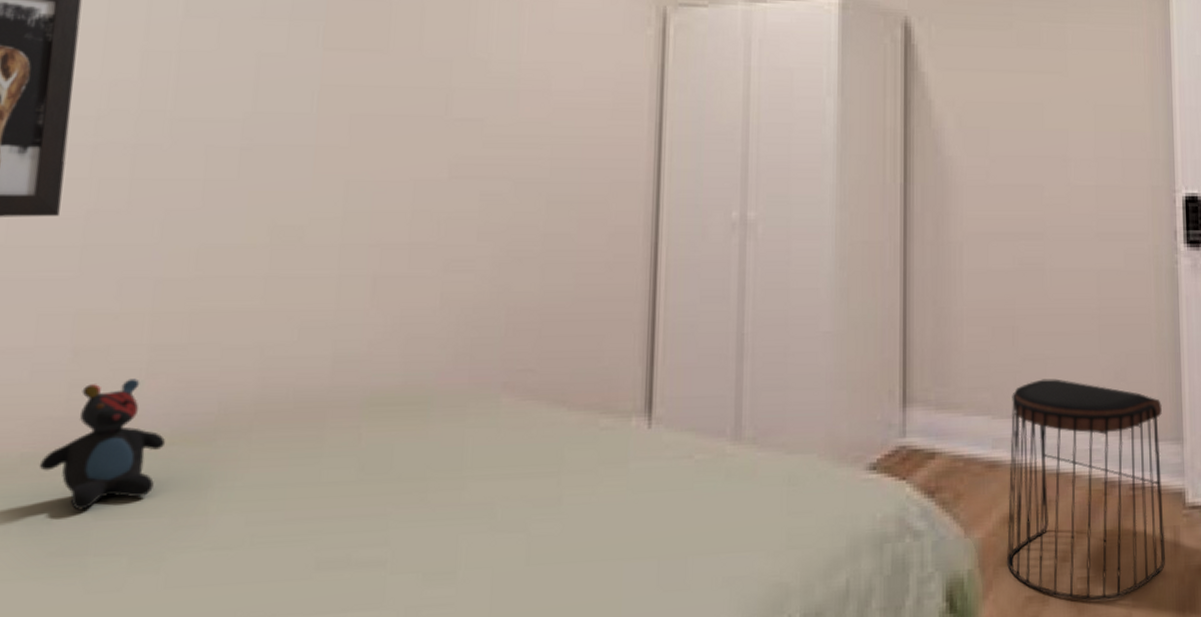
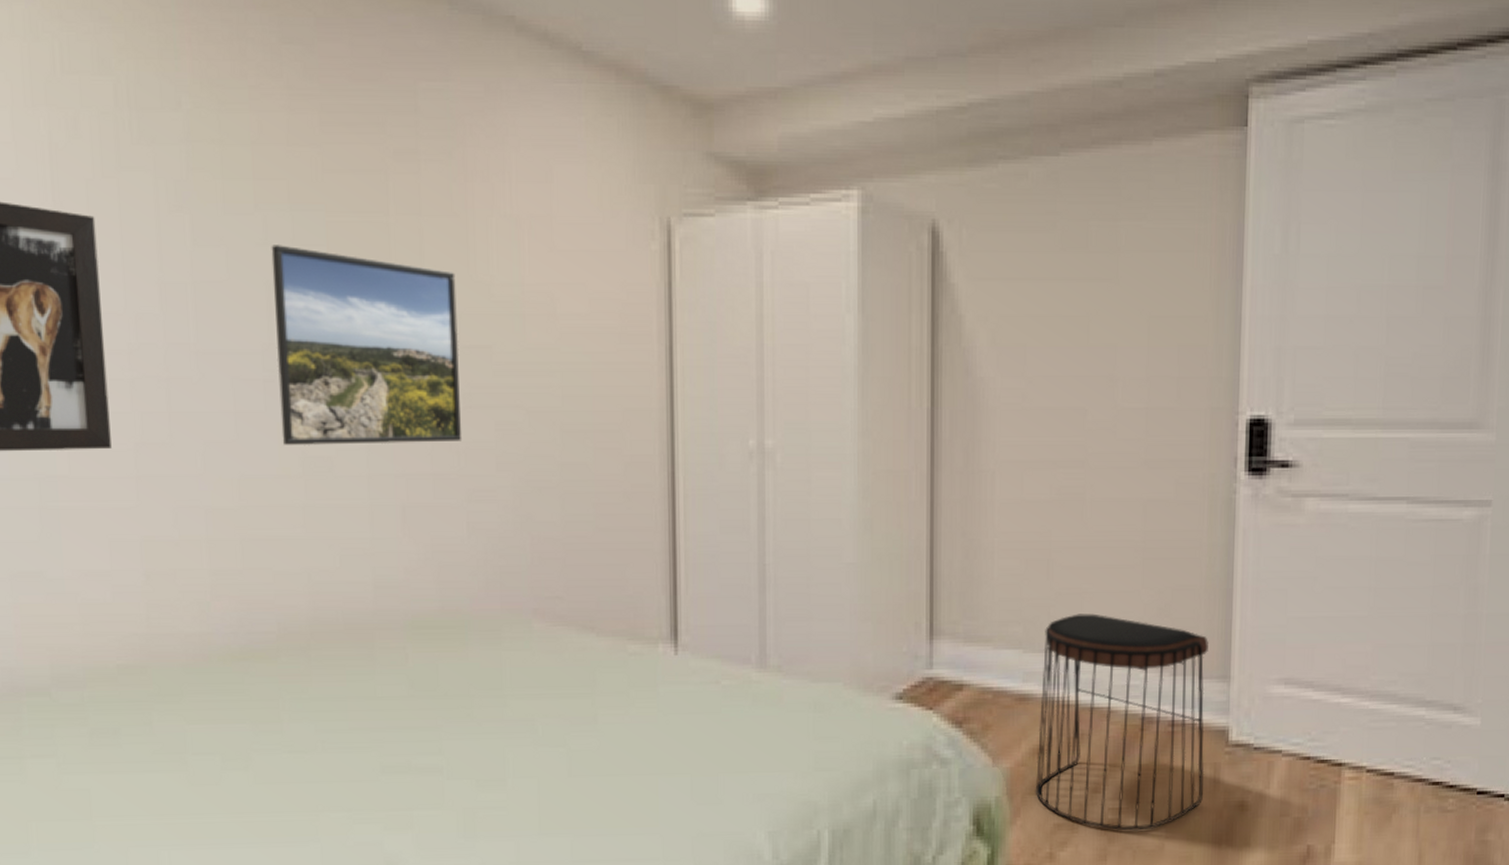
teddy bear: present [39,378,166,511] -> none [133,600,237,715]
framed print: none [251,18,454,215] -> present [271,245,463,446]

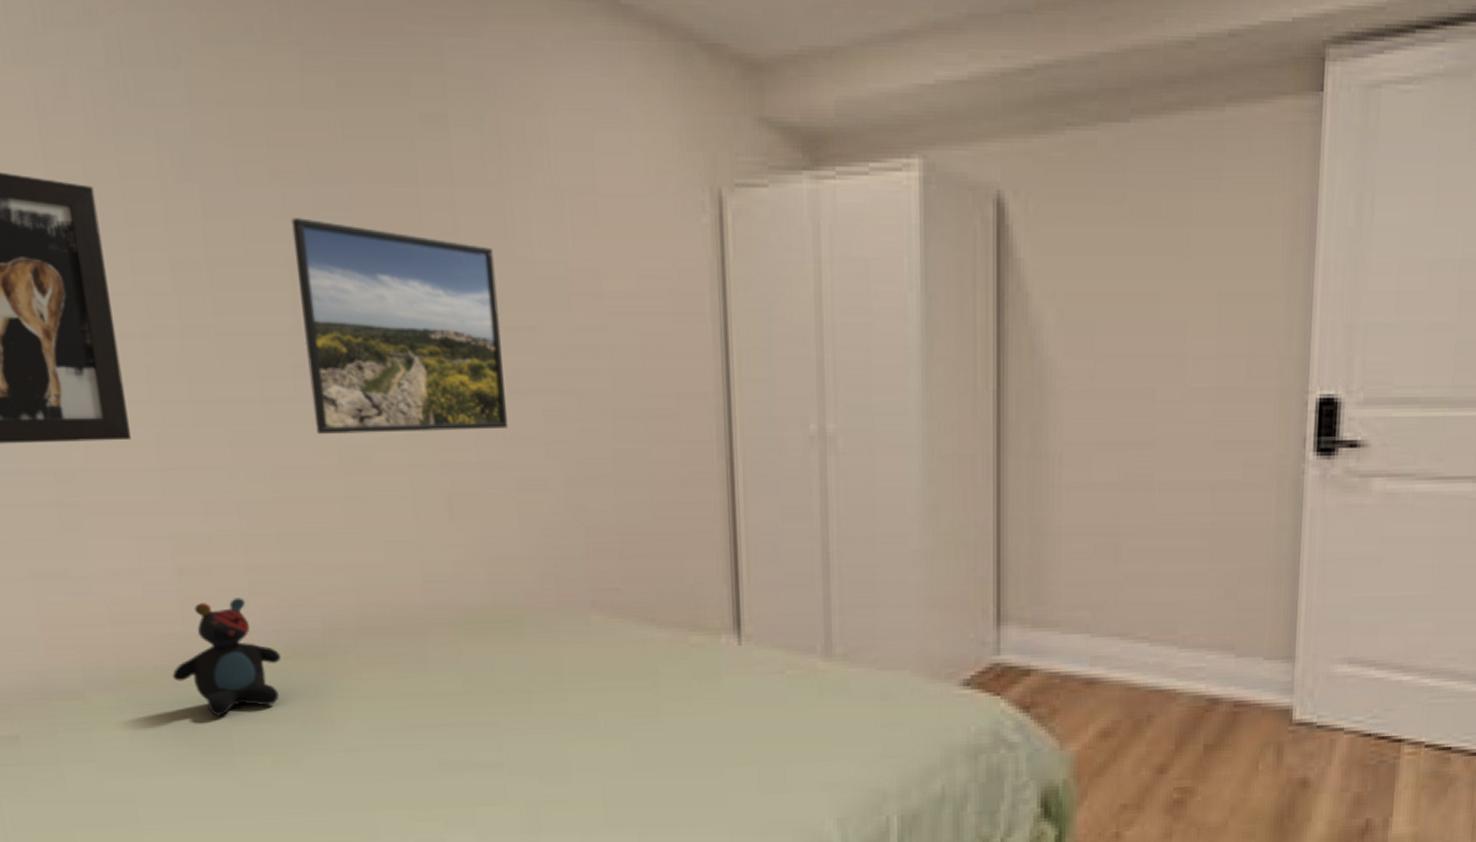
teddy bear: none [133,600,237,715] -> present [172,597,282,716]
stool: present [1035,613,1208,831] -> none [1102,597,1274,810]

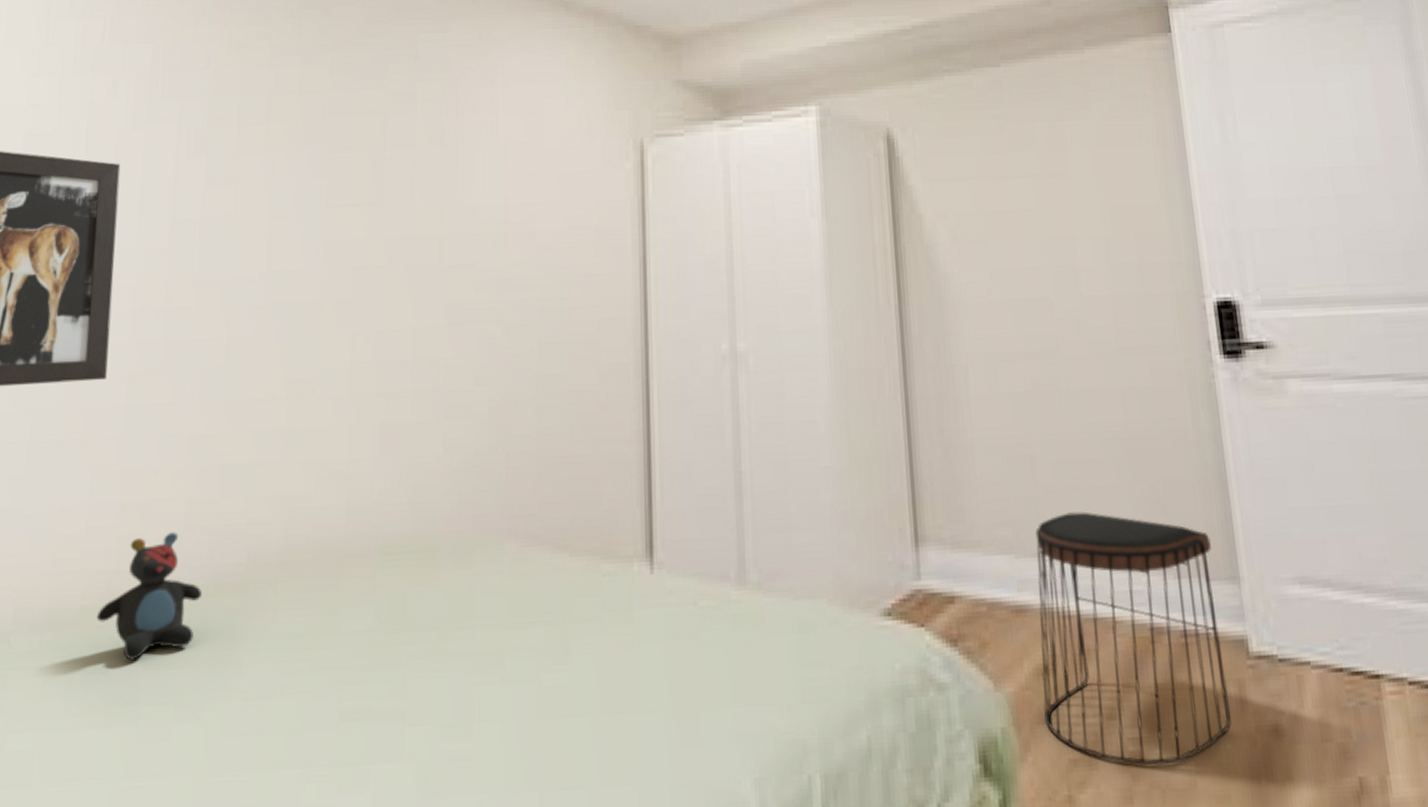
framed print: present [291,218,509,435] -> none [269,180,444,369]
stool: none [1102,597,1274,810] -> present [1035,511,1232,766]

